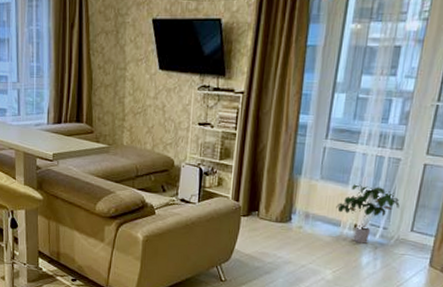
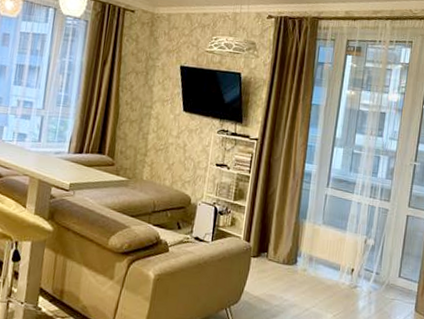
potted plant: present [336,184,400,244] -> none [336,230,389,288]

